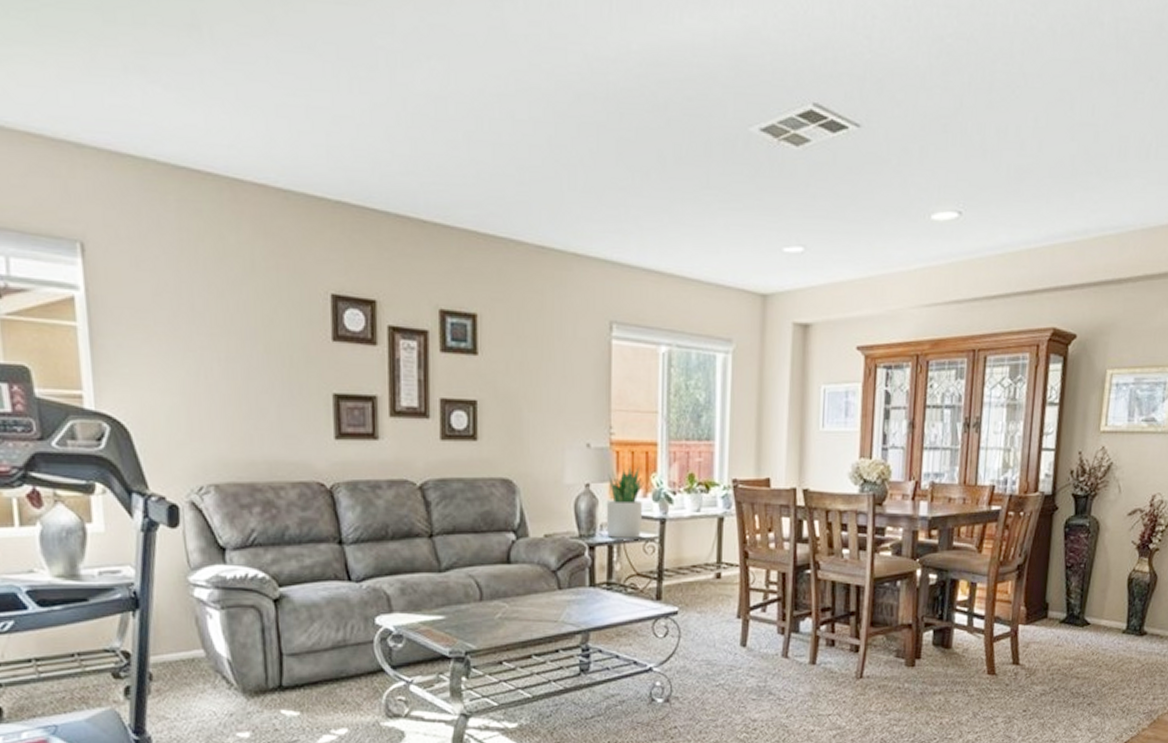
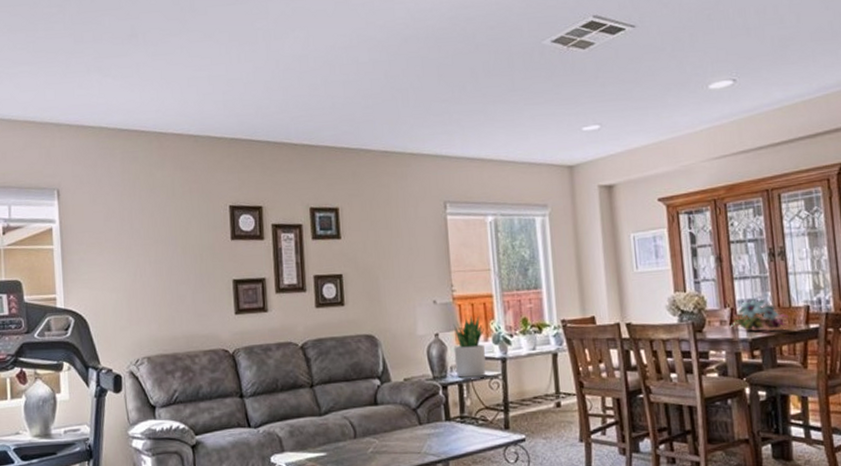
flower arrangement: none [911,473,972,508] -> present [730,299,788,331]

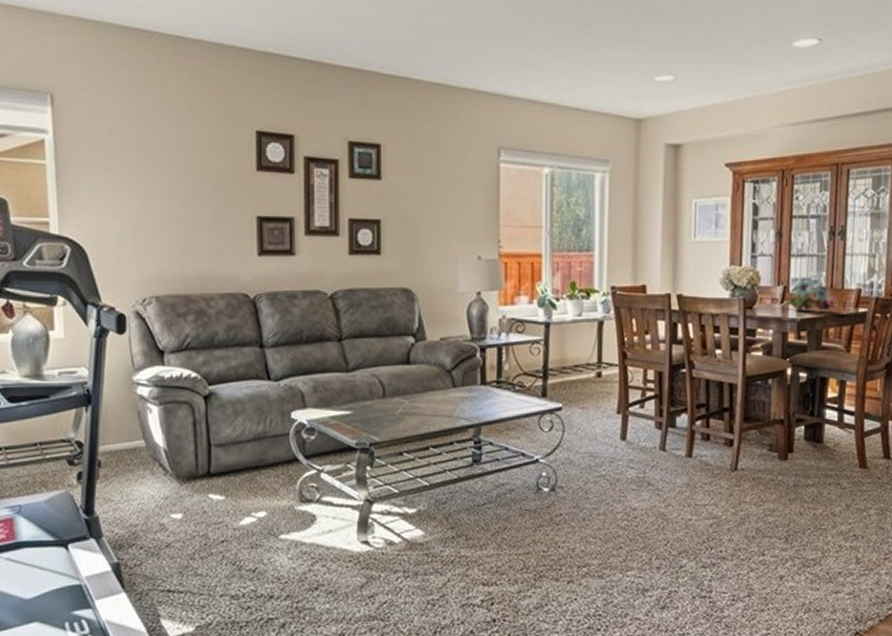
planter: present [453,315,486,378] -> none [495,275,530,340]

